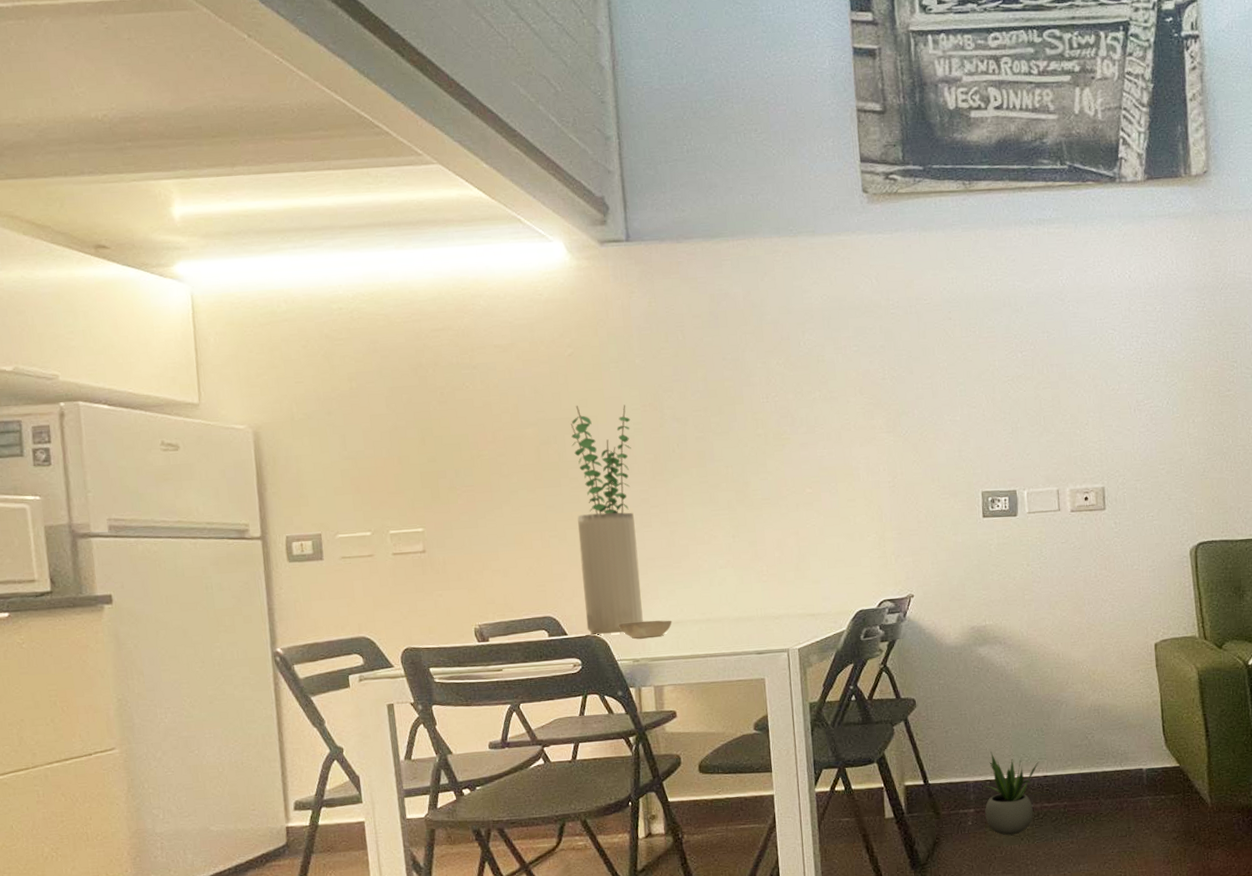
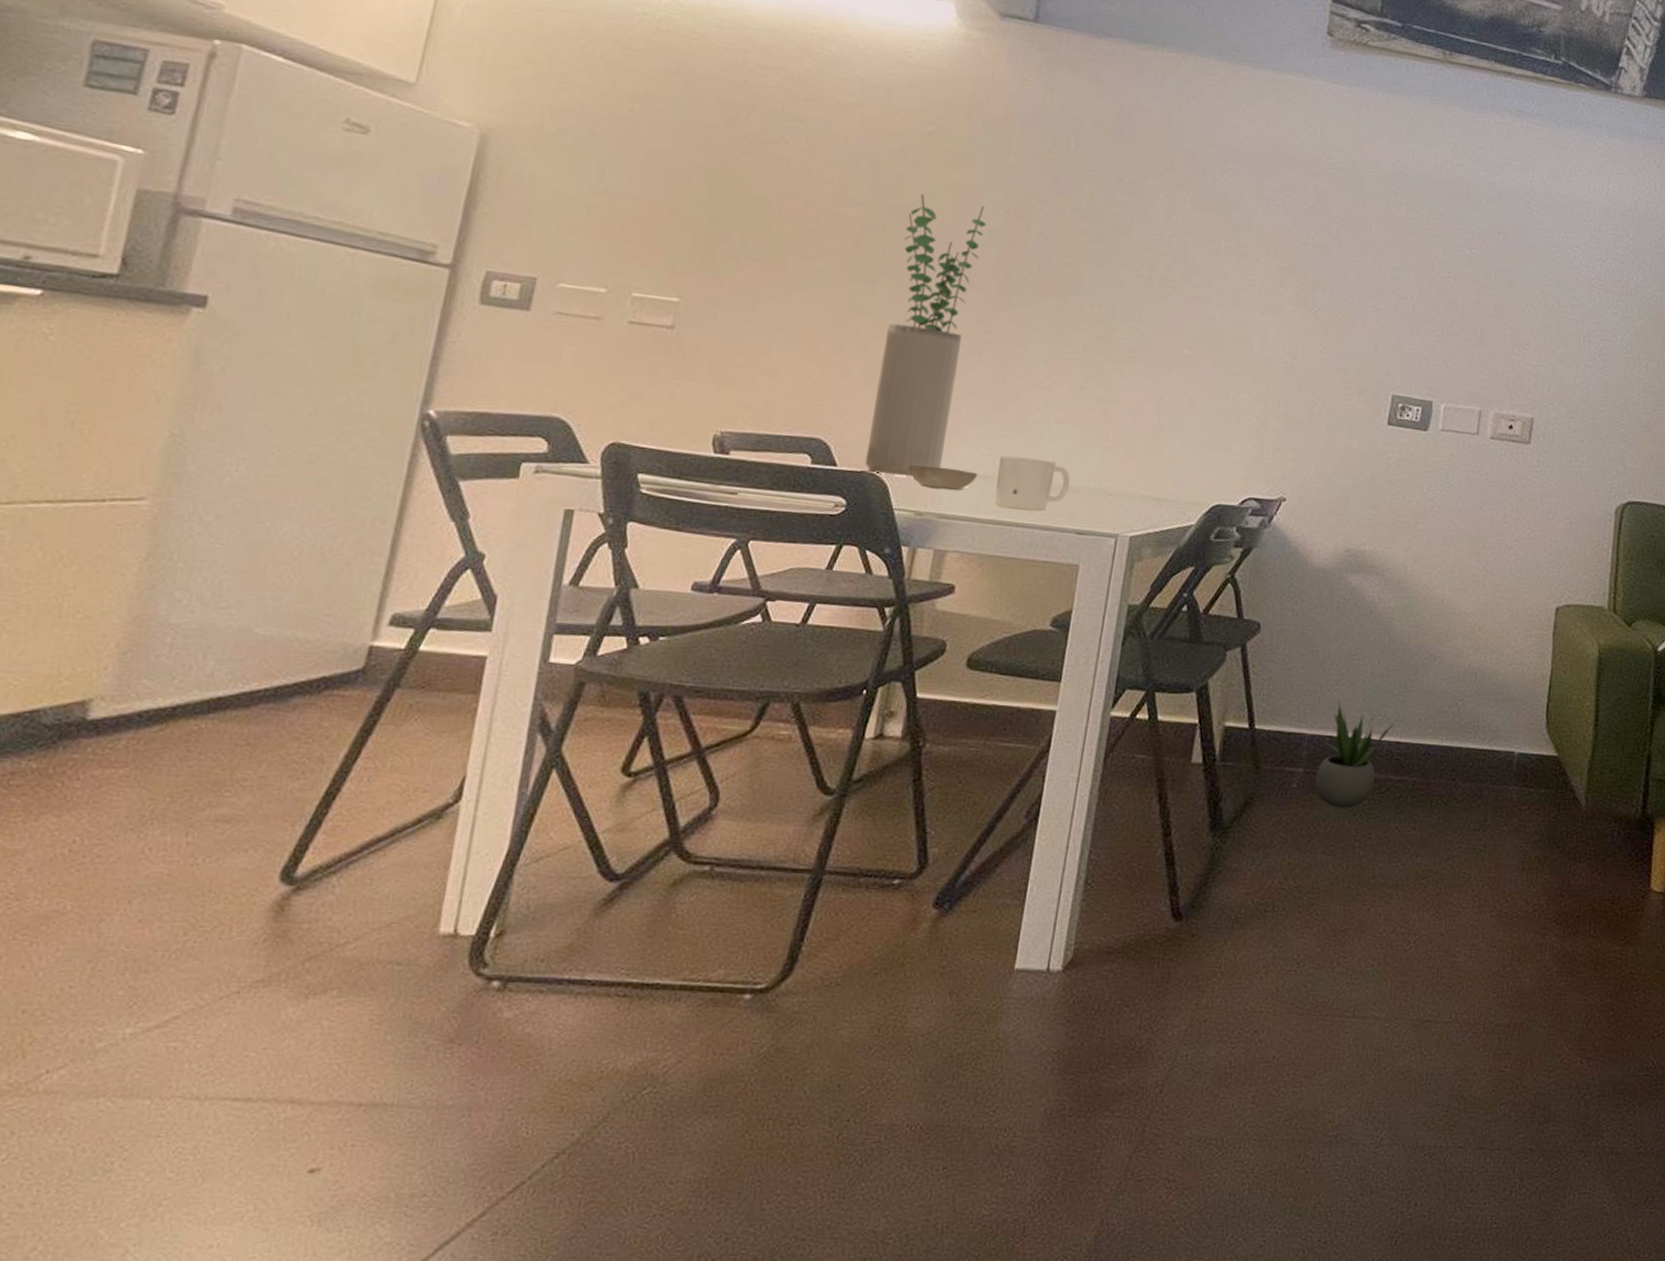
mug: none [686,599,743,644] -> present [994,455,1070,512]

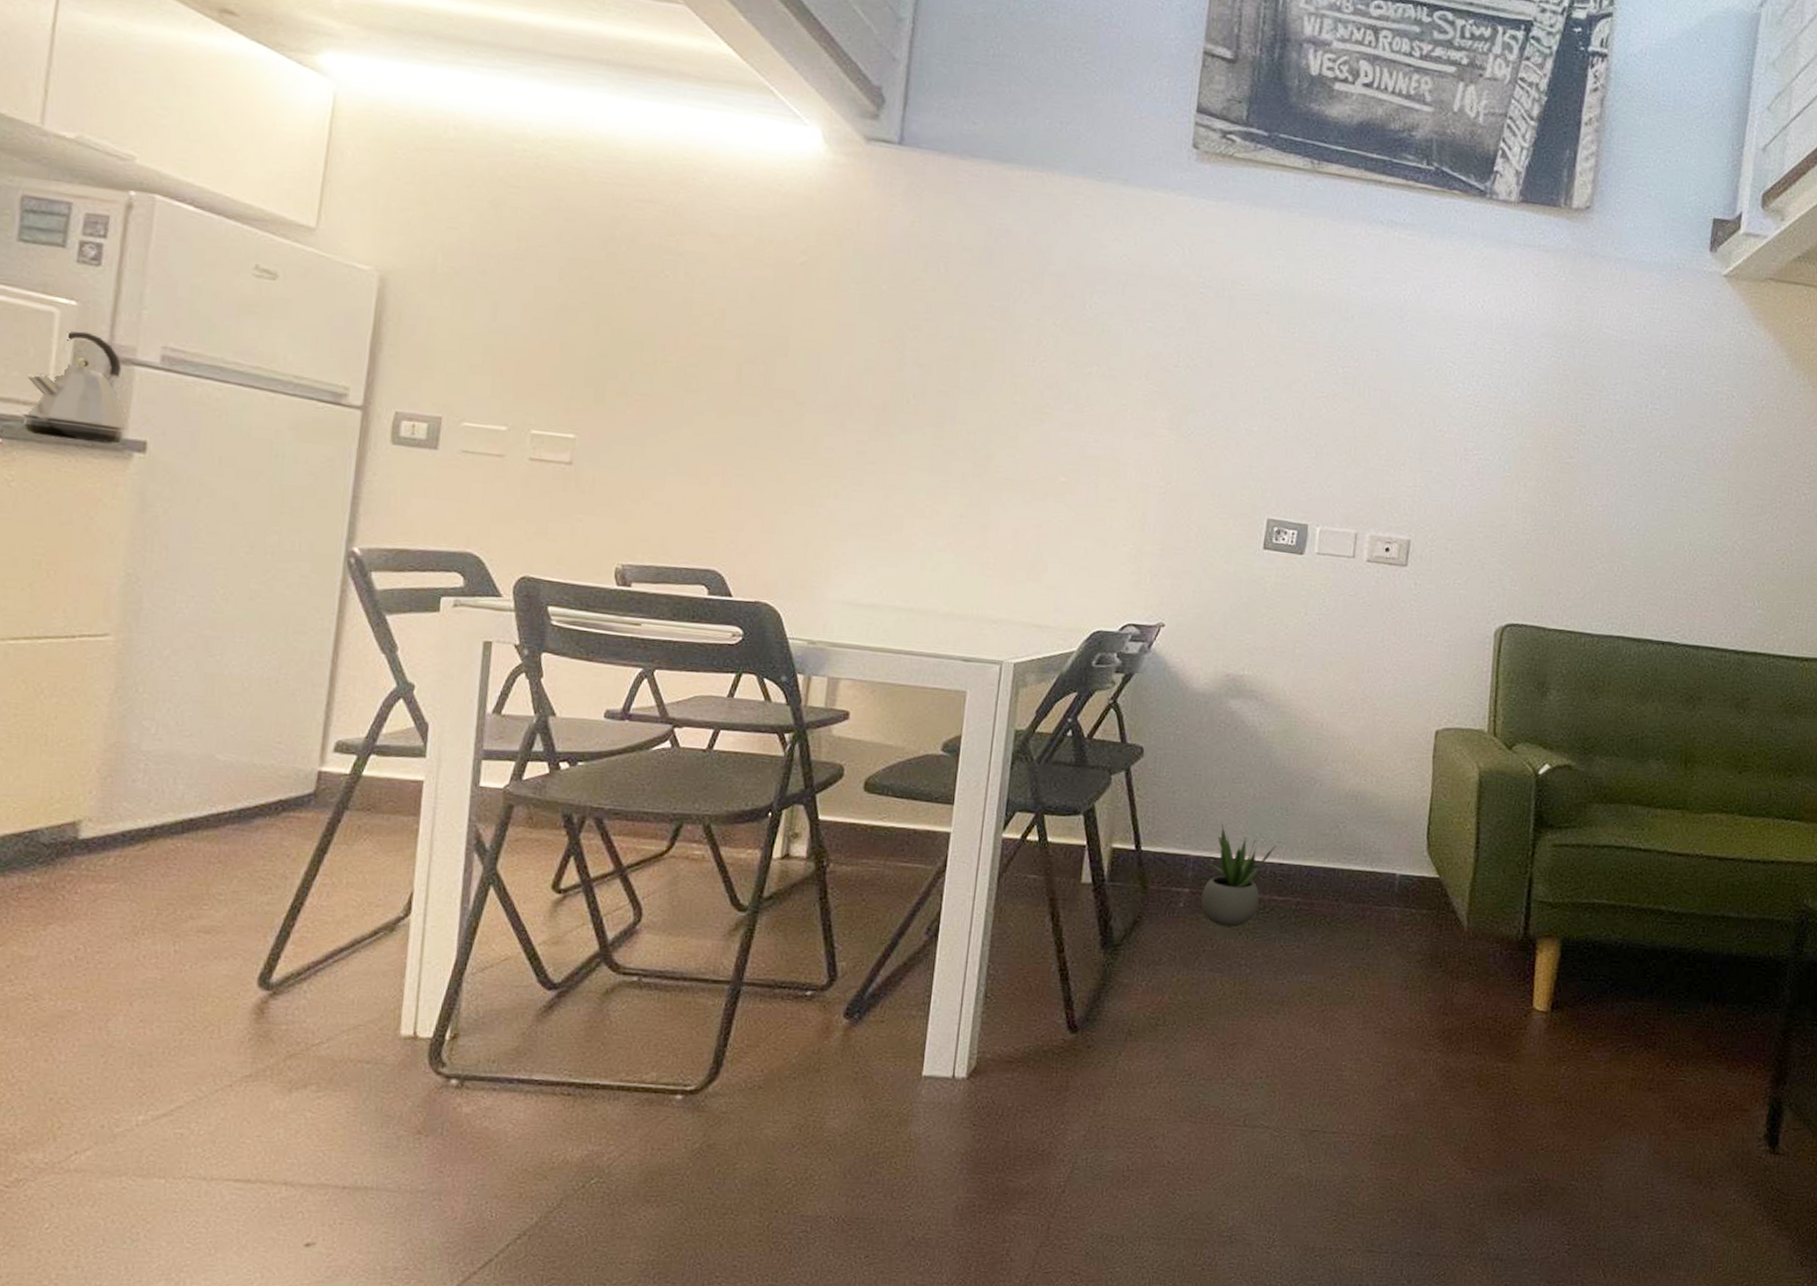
kettle: none [68,180,189,298] -> present [20,330,128,444]
vase: present [864,194,987,477] -> none [758,325,862,607]
bowl: present [907,464,978,491] -> none [799,594,866,620]
mug: present [994,455,1070,512] -> none [883,584,954,639]

